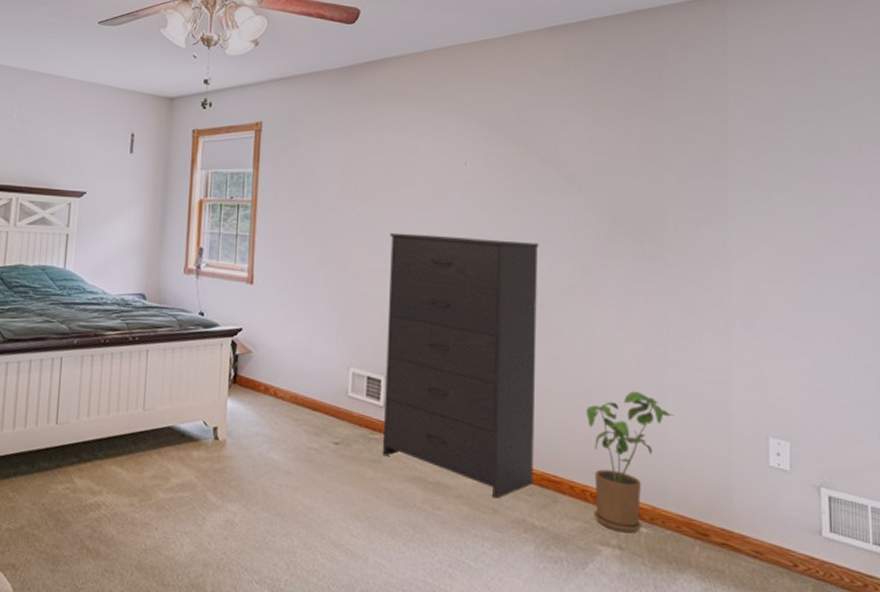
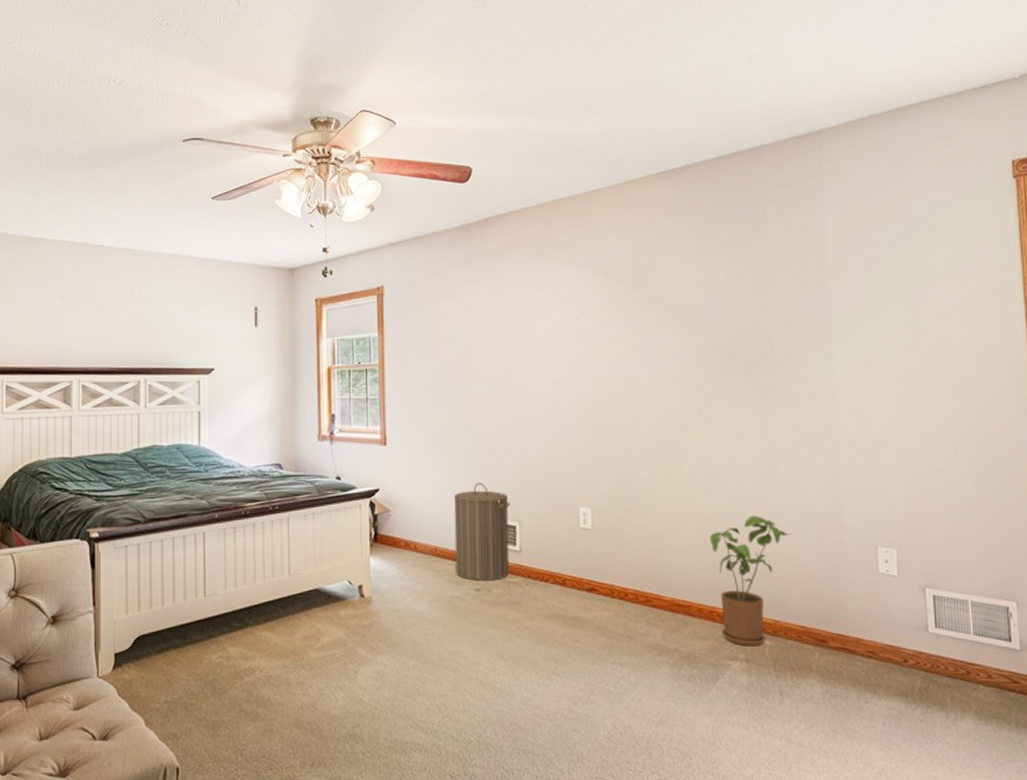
laundry hamper: none [315,331,377,436] -> present [453,482,510,581]
dresser: present [382,232,539,499] -> none [515,383,665,627]

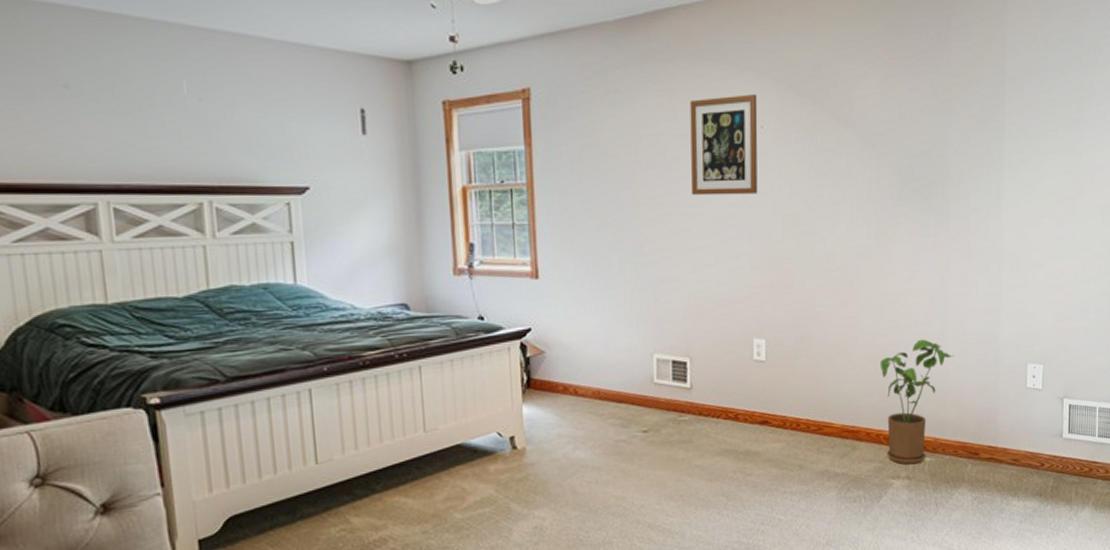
laundry hamper: present [453,482,510,581] -> none [618,317,681,423]
wall art: none [517,284,581,374] -> present [689,94,758,196]

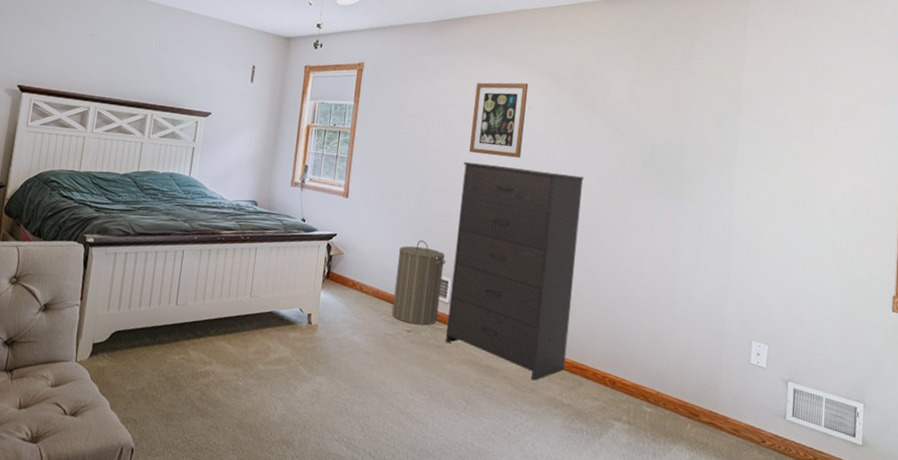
laundry hamper: none [618,317,681,423] -> present [392,240,446,326]
dresser: none [687,206,836,456] -> present [445,161,584,381]
house plant: present [880,339,954,465] -> none [610,299,681,412]

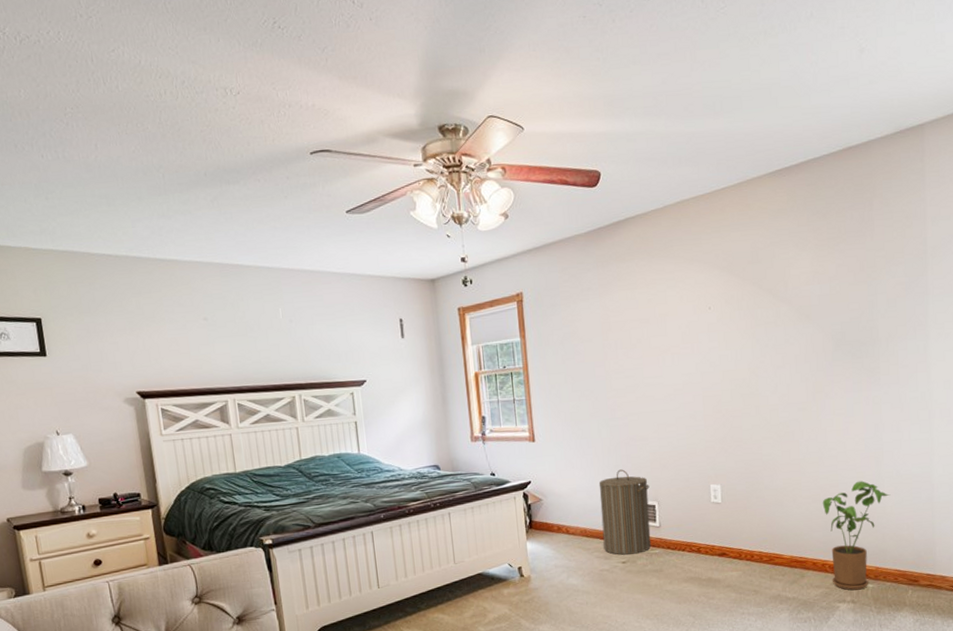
dresser: present [445,161,584,381] -> none [650,370,785,583]
wall art: present [469,82,529,159] -> none [648,282,709,369]
house plant: none [610,299,681,412] -> present [822,481,891,591]

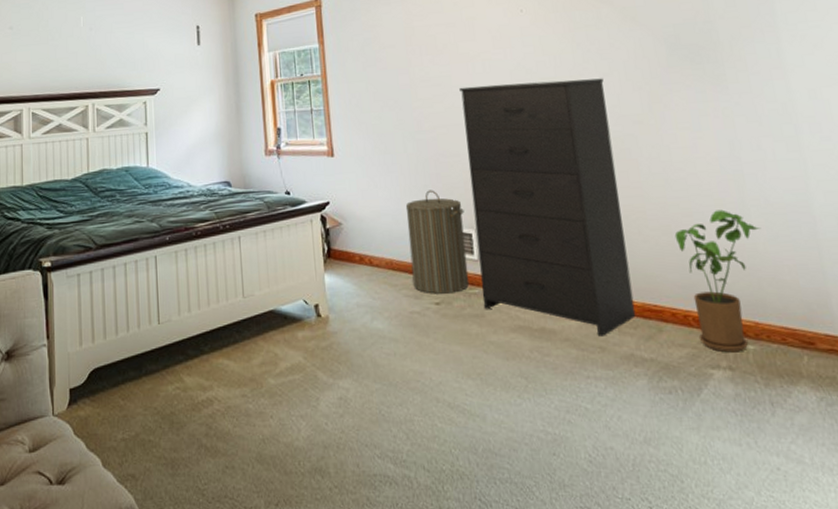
dresser: none [650,370,785,583] -> present [459,78,636,337]

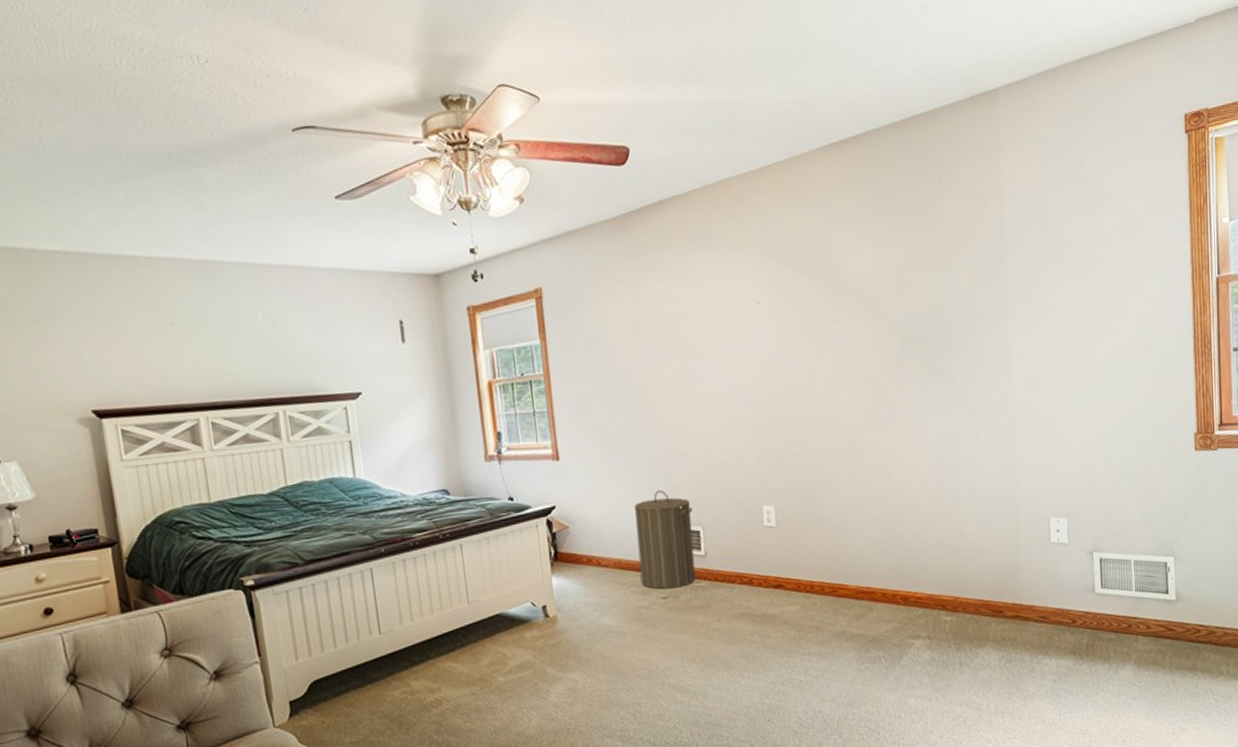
dresser: present [459,78,636,337] -> none [691,373,850,618]
house plant: present [674,209,761,353] -> none [891,498,969,625]

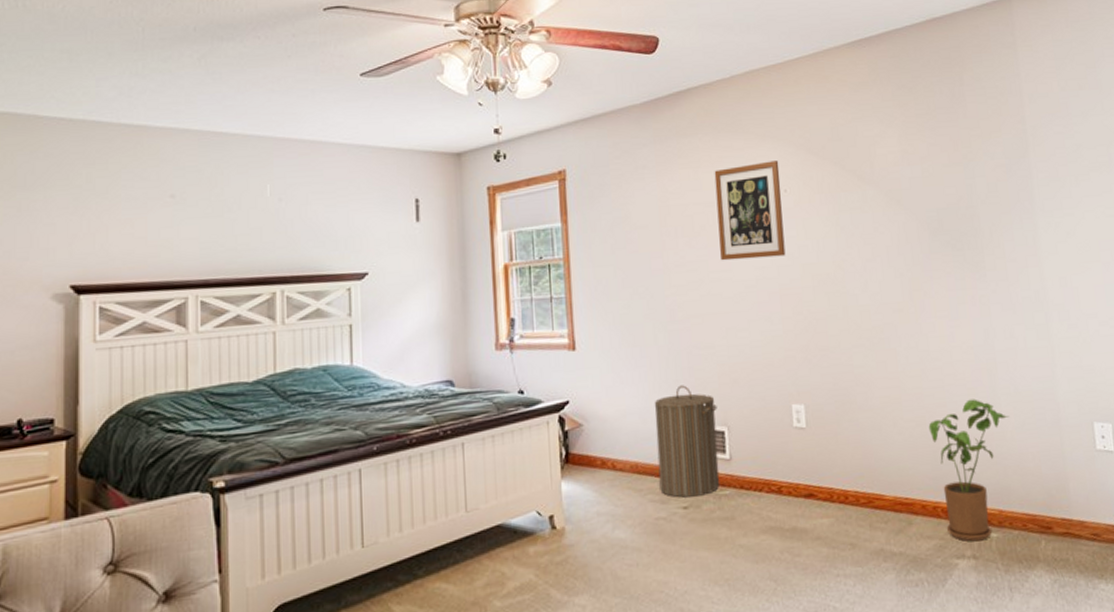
wall art: none [687,272,758,373] -> present [714,160,786,261]
house plant: none [891,498,969,625] -> present [928,399,1010,542]

